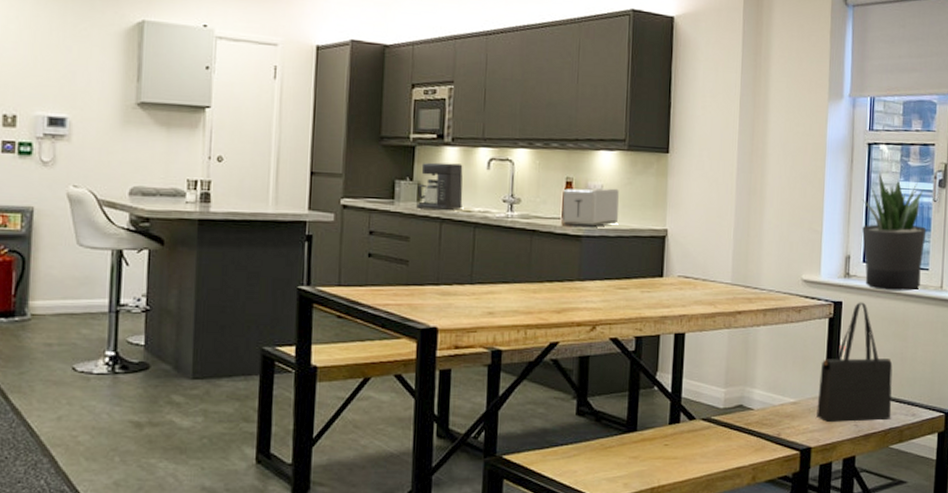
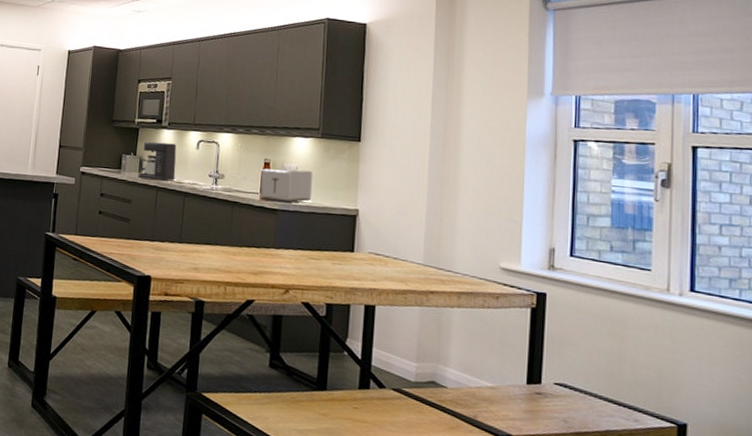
tote bag: present [816,302,893,422] -> none [518,295,609,421]
planter: present [861,173,927,292] -> none [567,170,647,291]

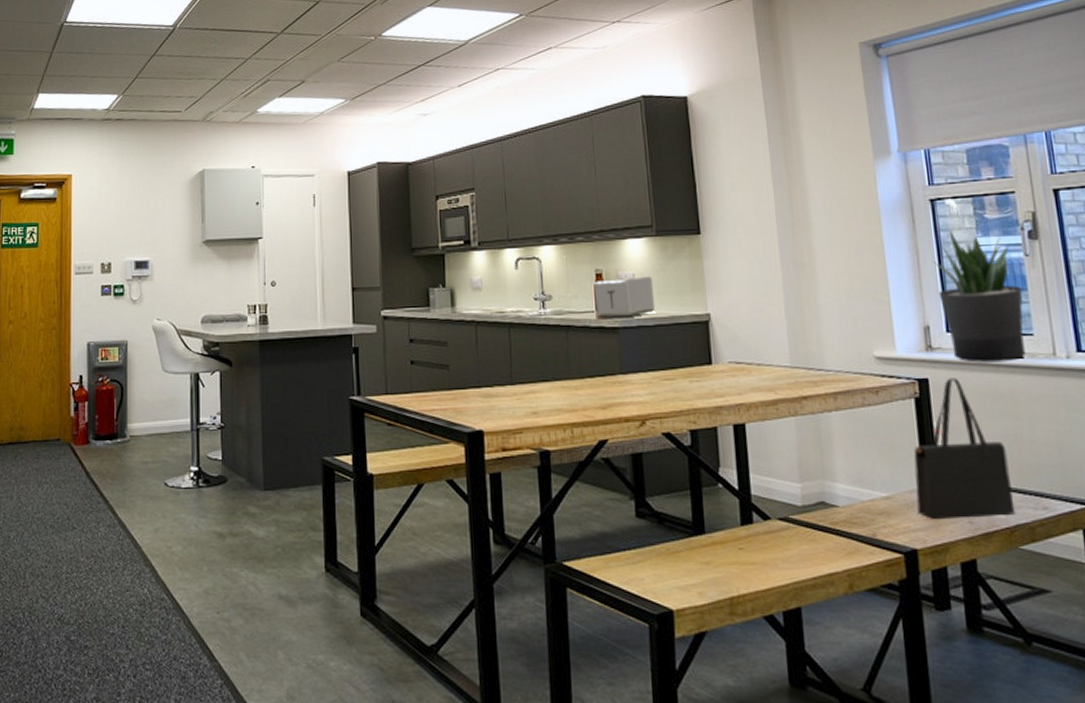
coffee maker: present [138,141,177,181] -> none [450,266,495,315]
tote bag: none [518,295,609,421] -> present [913,378,1016,519]
planter: none [567,170,647,291] -> present [933,231,1026,363]

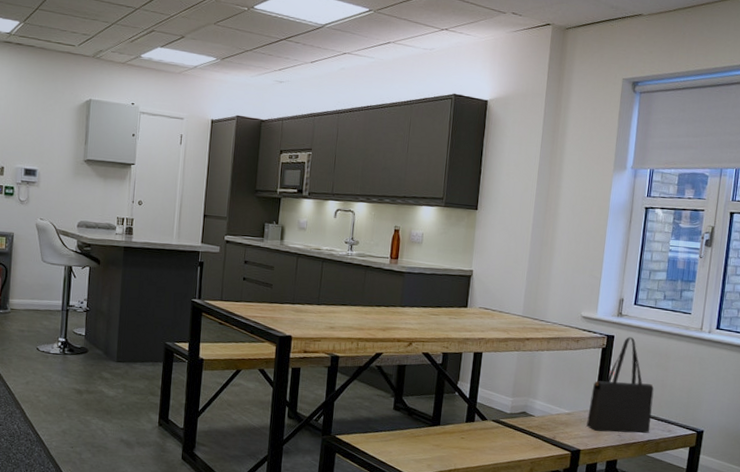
toaster: present [593,276,656,319] -> none [390,234,436,267]
planter: present [933,231,1026,363] -> none [635,233,693,331]

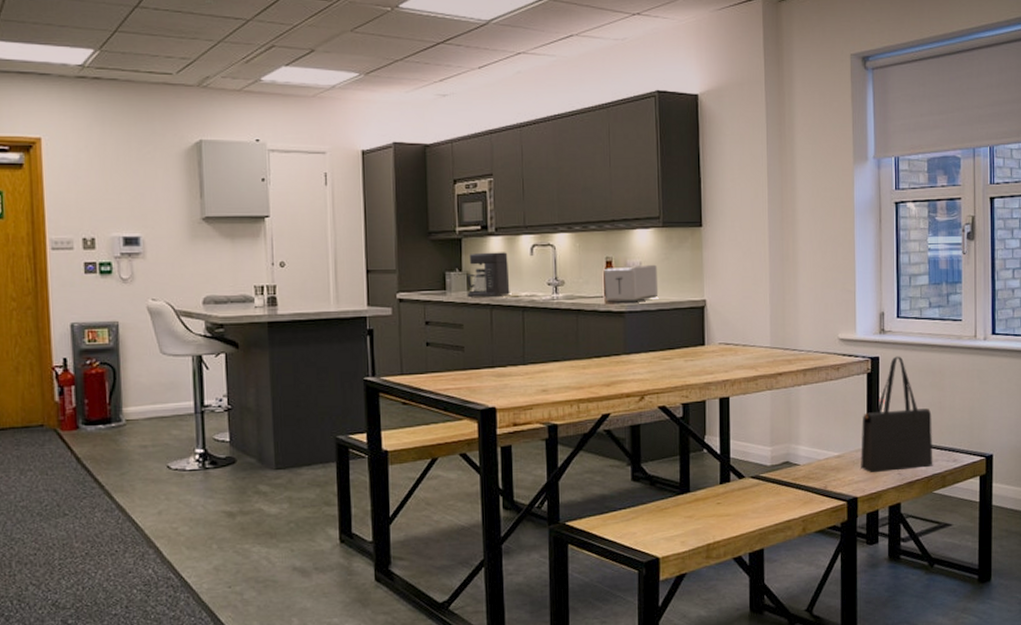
coffee maker: none [280,210,316,248] -> present [466,252,510,298]
toaster: none [390,234,436,267] -> present [604,264,659,304]

